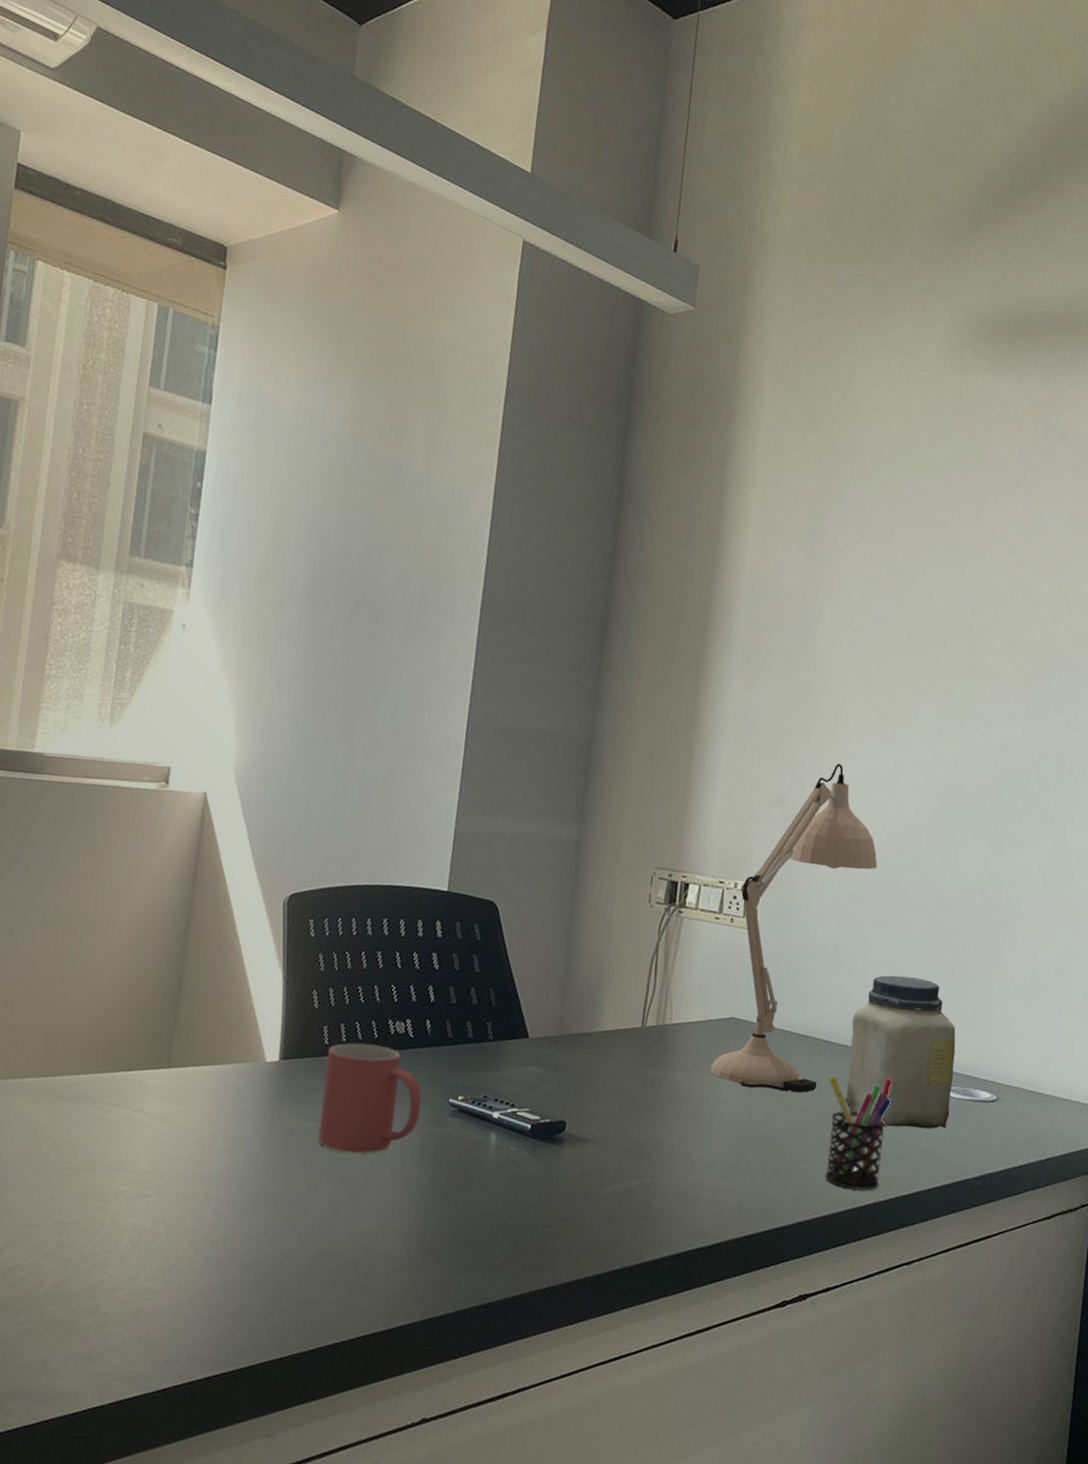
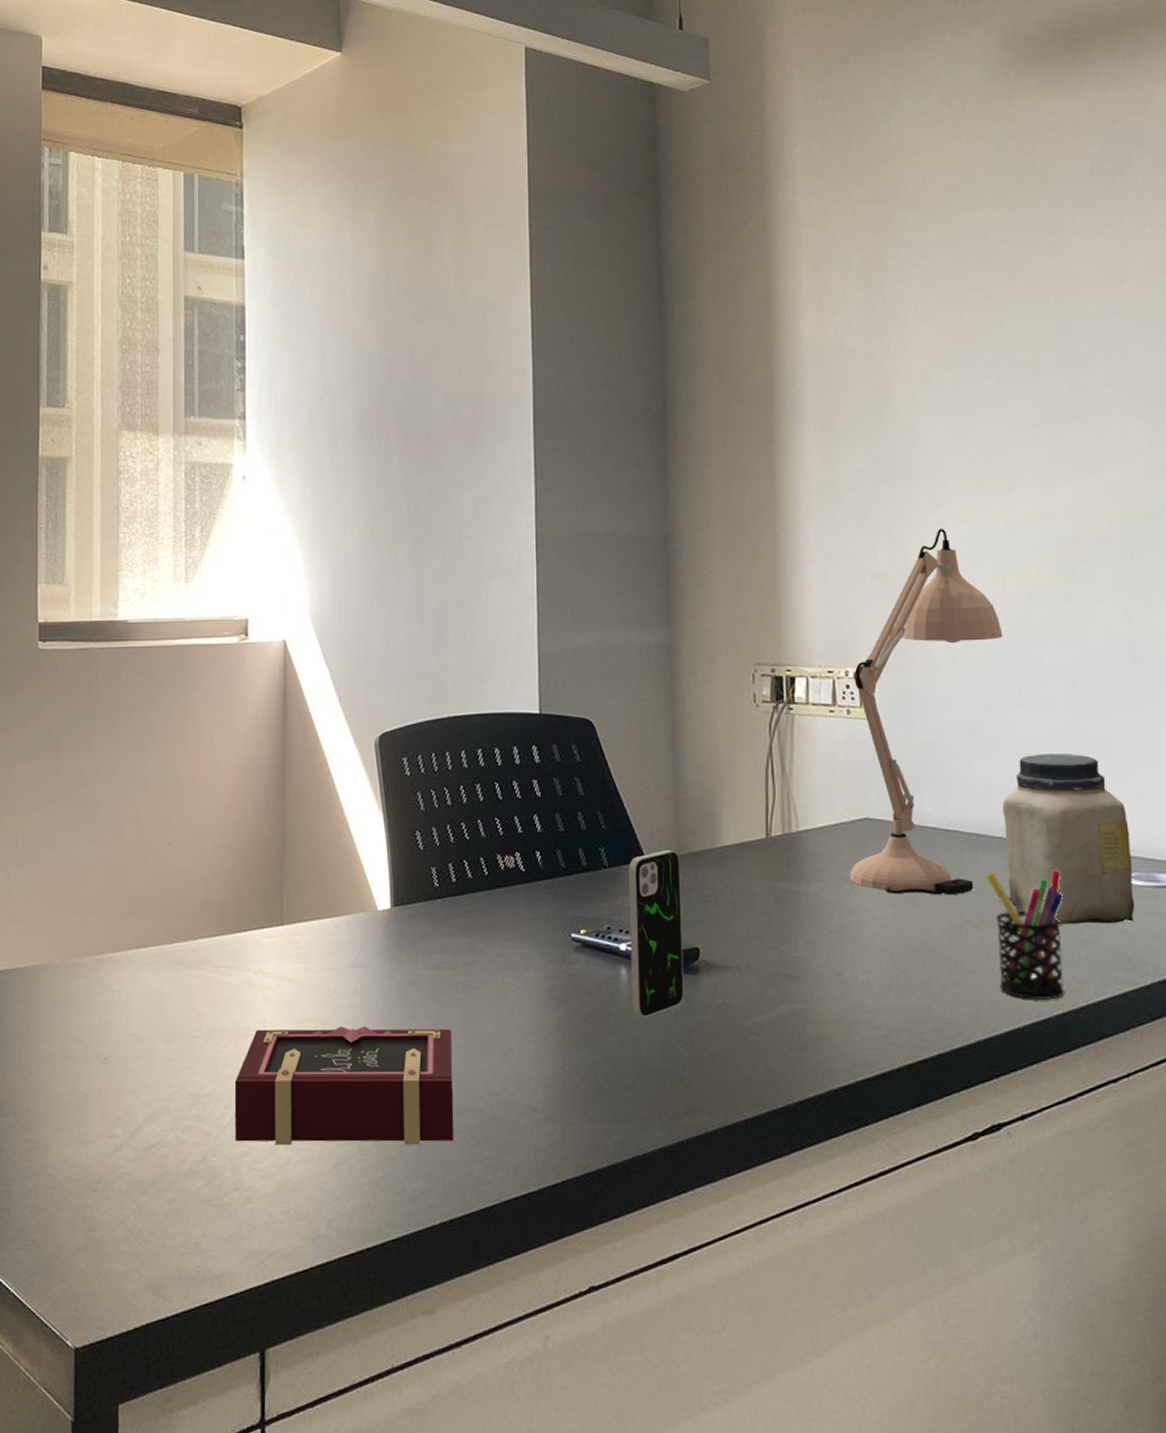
book: none [95,1165,324,1284] -> present [234,1026,454,1146]
mug: present [317,1042,422,1154] -> none [439,881,543,1000]
smartphone: none [496,1030,560,1180] -> present [628,850,684,1017]

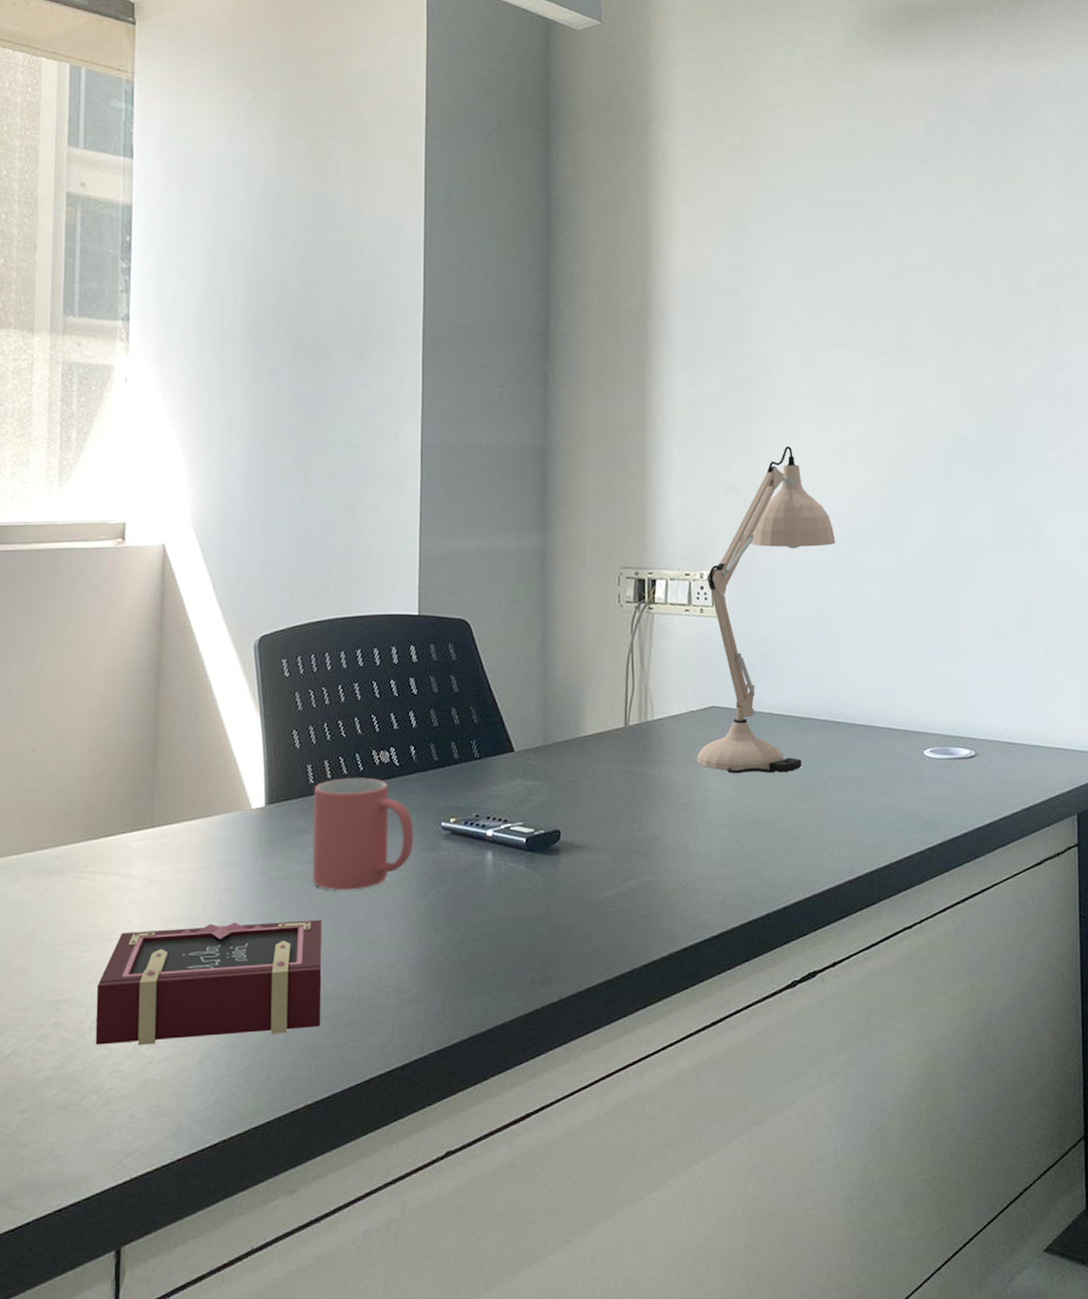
mug: none [439,881,543,1000] -> present [312,777,414,891]
smartphone: present [628,850,684,1017] -> none [496,741,546,897]
pen holder: present [986,869,1065,1000] -> none [812,746,876,861]
jar: present [1002,754,1135,925] -> none [829,646,932,795]

